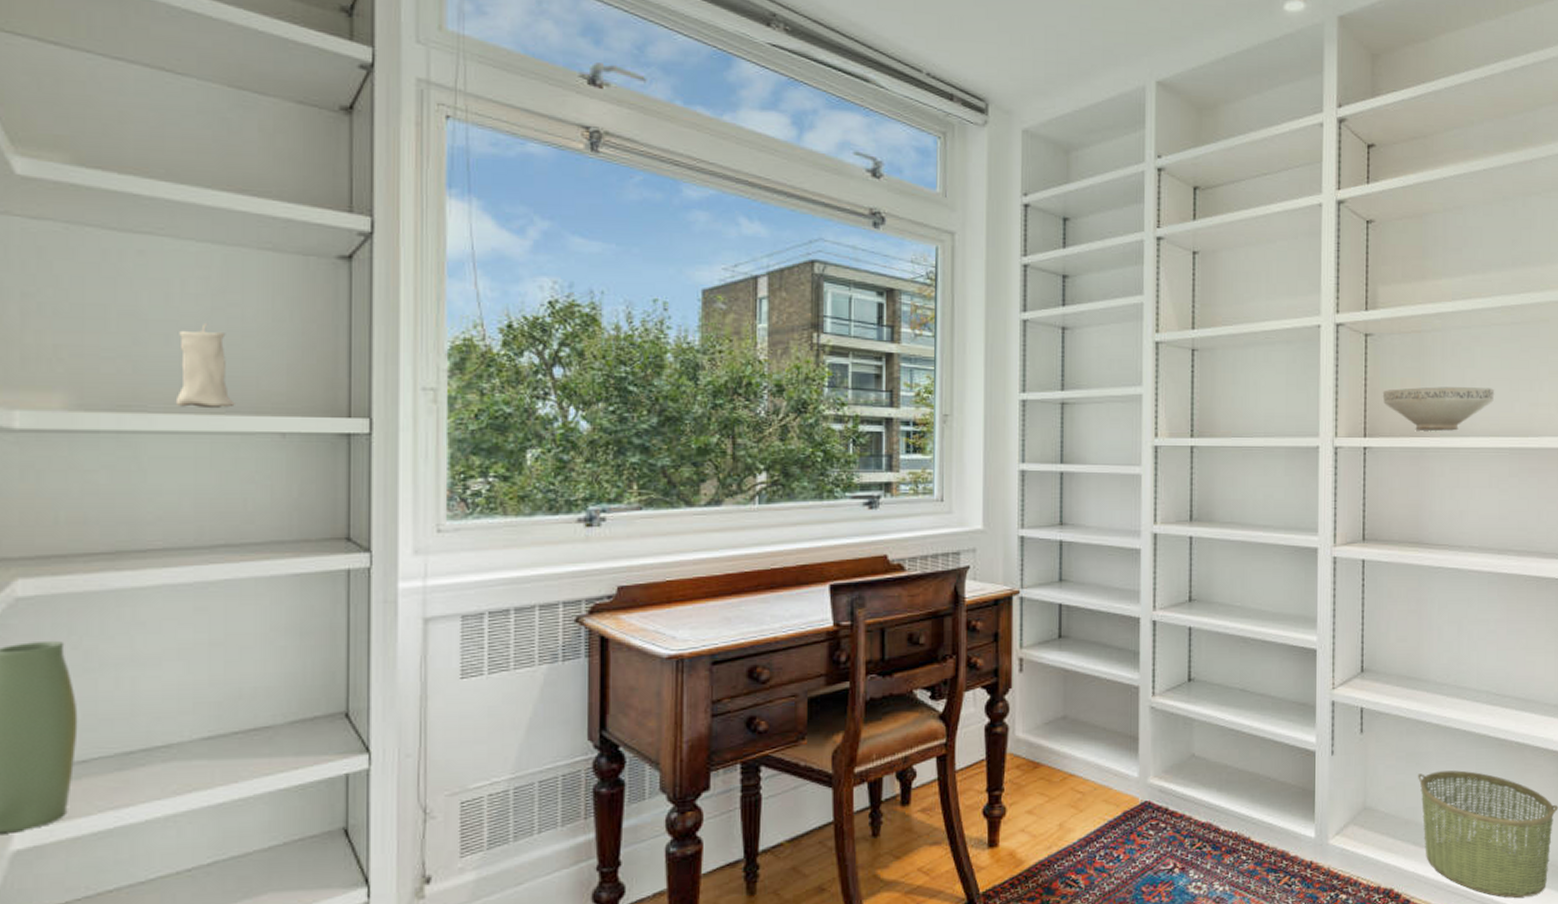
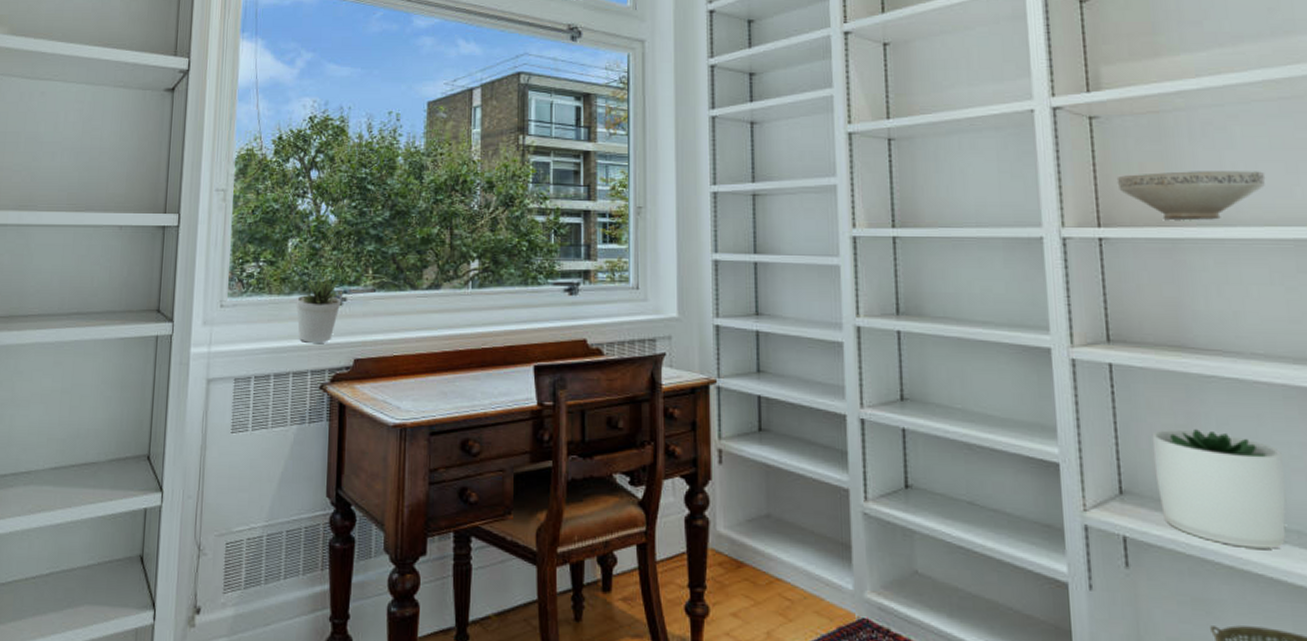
candle: present [175,324,235,408] -> none [54,144,91,206]
potted plant: none [540,490,600,572] -> present [296,274,342,344]
planter: none [1389,613,1482,708] -> present [1151,429,1287,549]

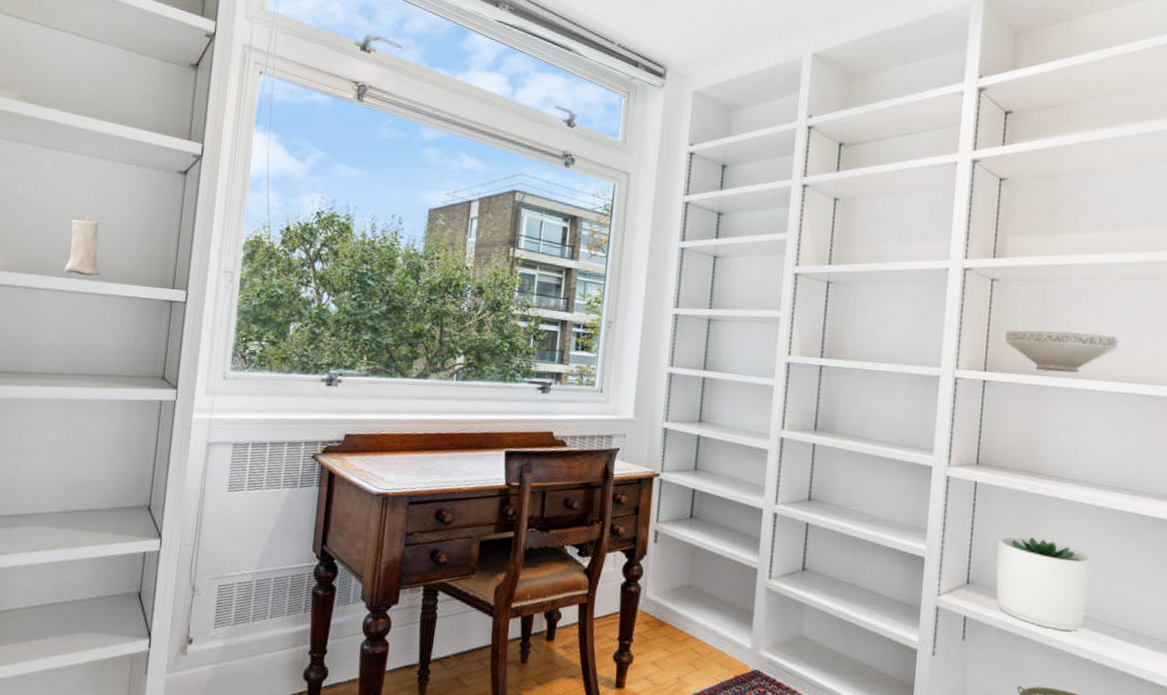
candle: none [54,144,91,206] -> present [64,215,101,276]
potted plant: present [296,274,342,344] -> none [294,357,338,419]

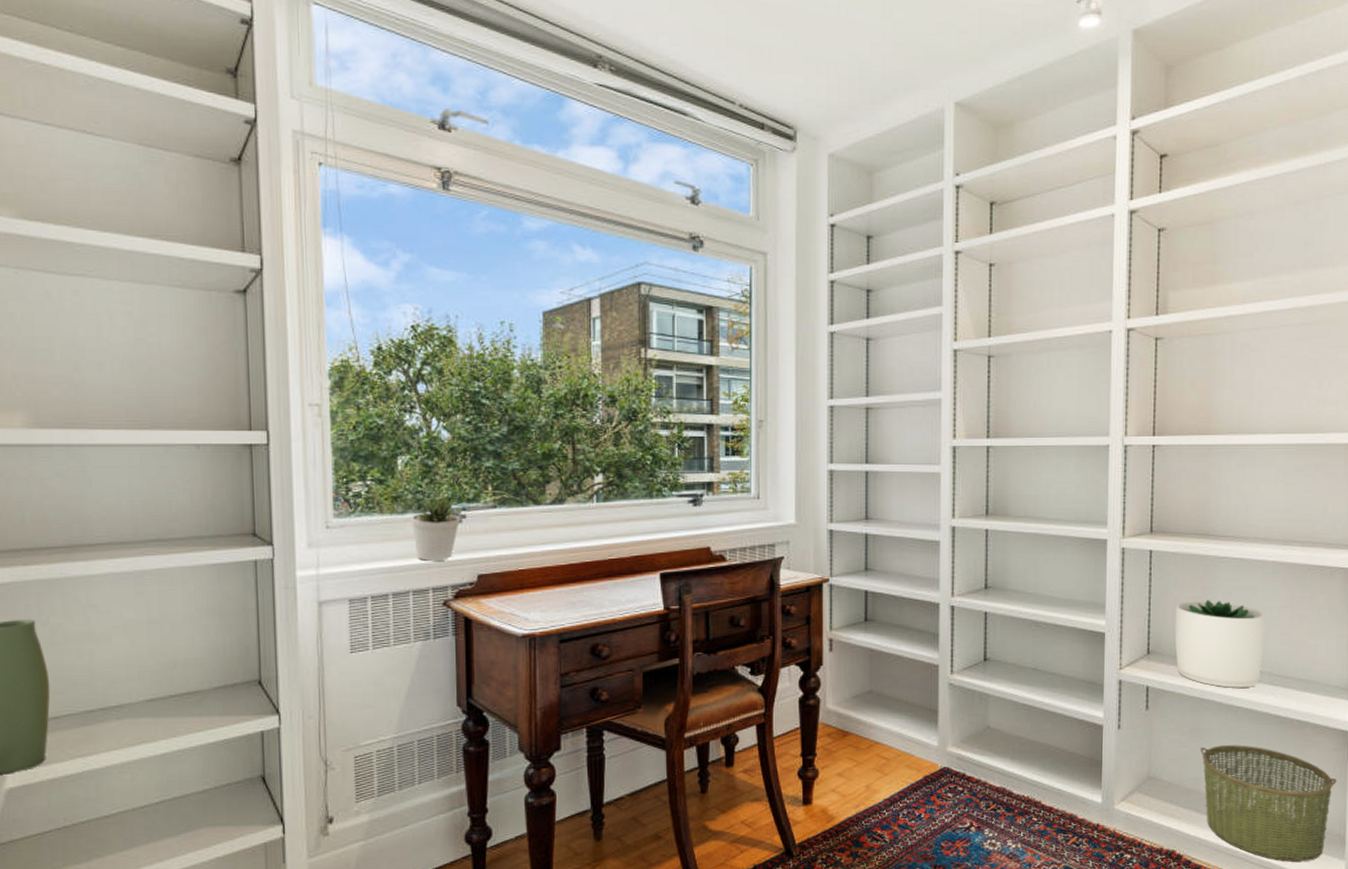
candle: present [64,215,101,276] -> none [110,352,158,424]
potted plant: none [294,357,338,419] -> present [410,491,461,562]
decorative bowl: present [1004,330,1119,373] -> none [1171,387,1283,429]

